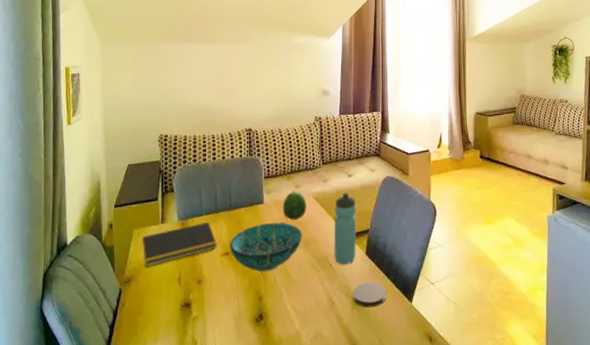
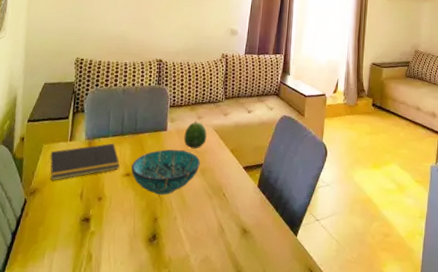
water bottle: present [334,192,357,265] -> none [228,127,253,195]
coaster: present [353,282,387,308] -> none [242,213,274,238]

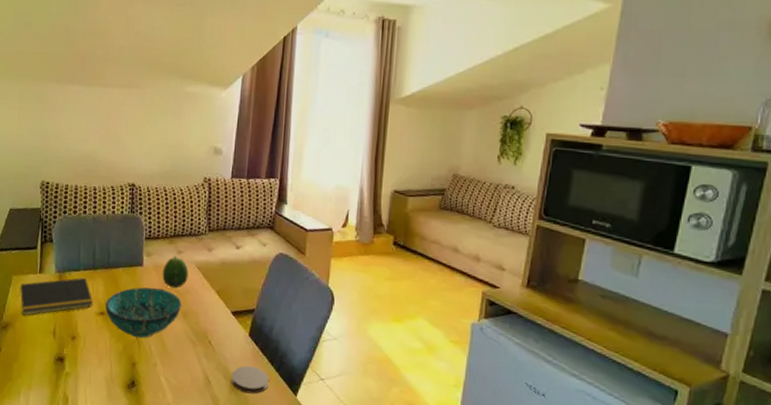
coaster: none [242,213,274,238] -> present [231,366,269,394]

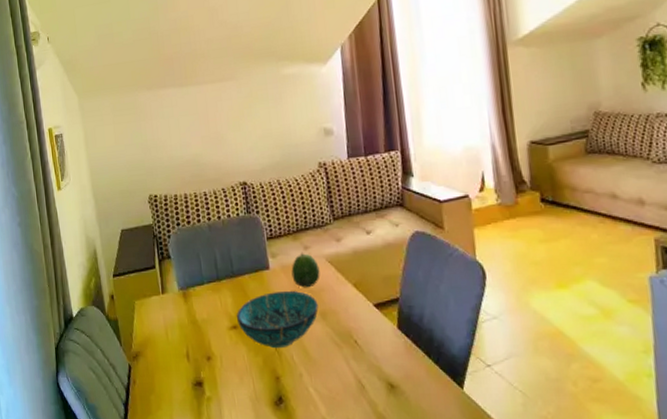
notepad: present [18,277,93,316] -> none [144,291,224,342]
coaster: present [231,366,269,394] -> none [386,362,430,393]

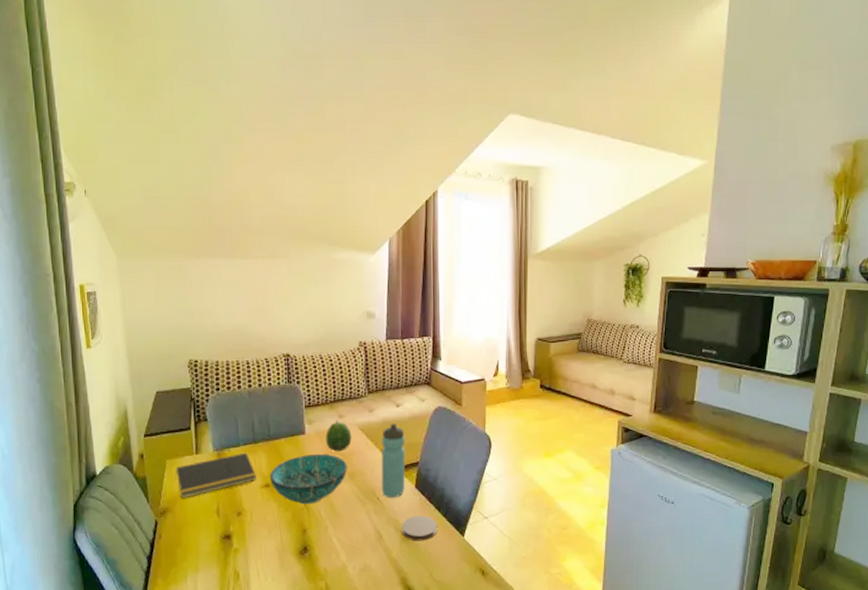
notepad: none [144,291,224,342] -> present [175,452,257,499]
water bottle: none [353,252,386,341] -> present [381,423,406,498]
coaster: none [386,362,430,393] -> present [402,516,437,541]

